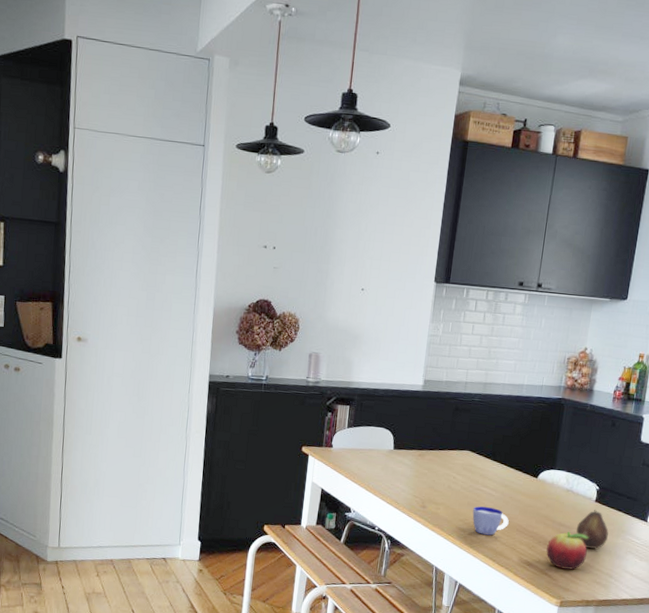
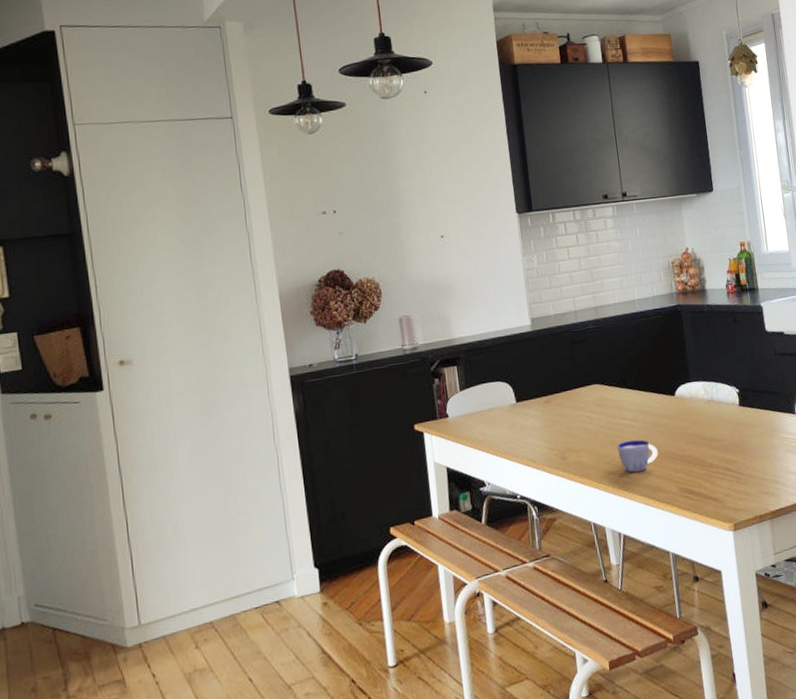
fruit: present [546,532,589,570] -> none [704,444,747,488]
fruit: present [576,509,609,549] -> none [728,413,762,458]

